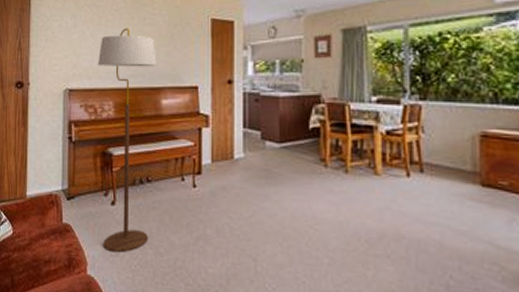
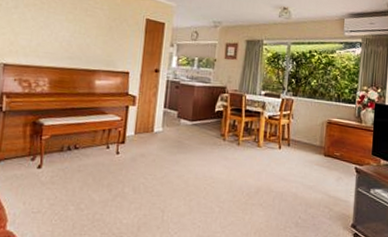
floor lamp: present [98,27,157,253] -> none [25,15,94,210]

